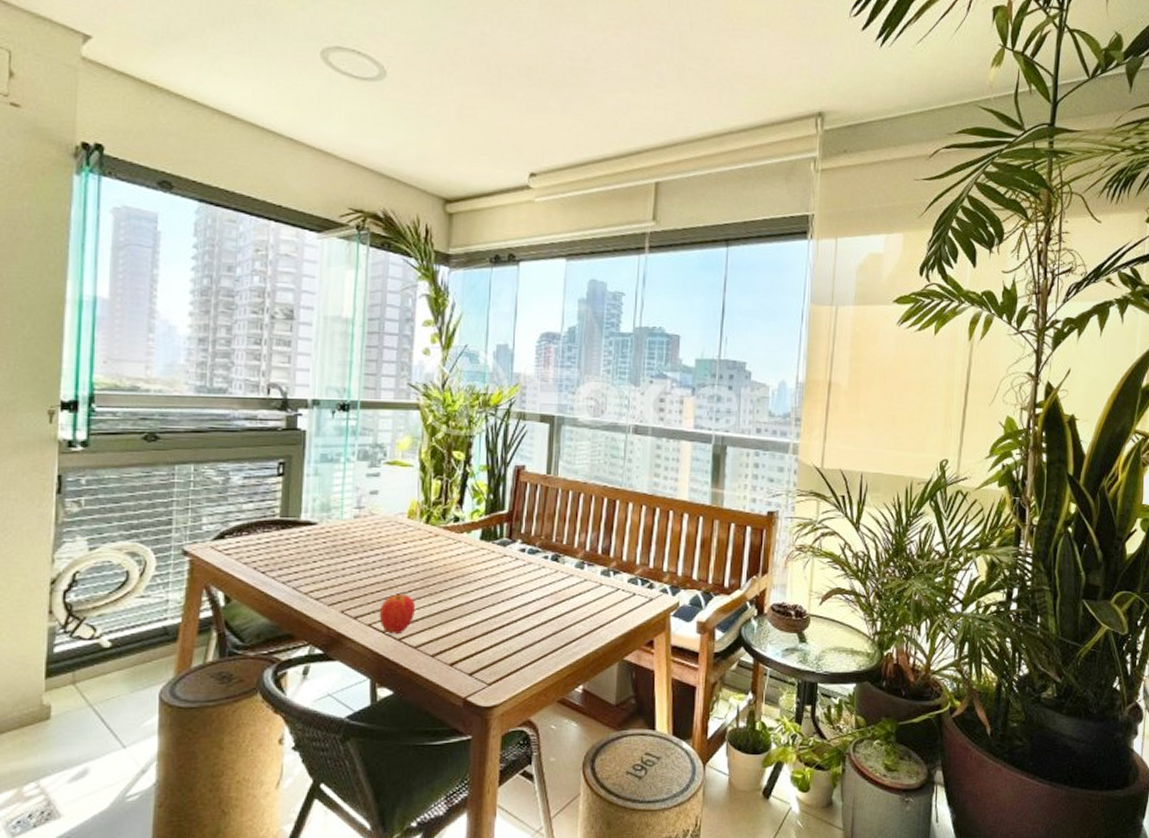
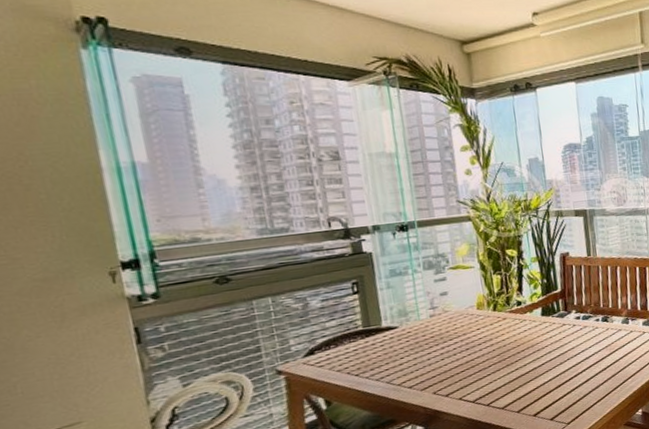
apple: present [379,594,416,634] -> none [466,369,498,402]

